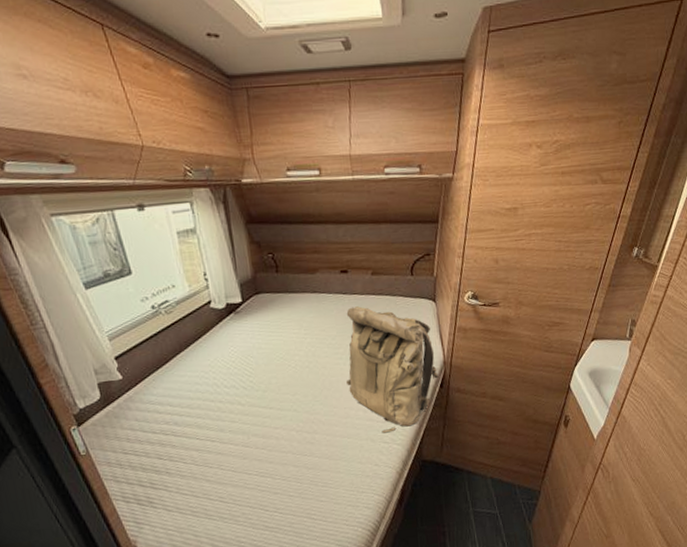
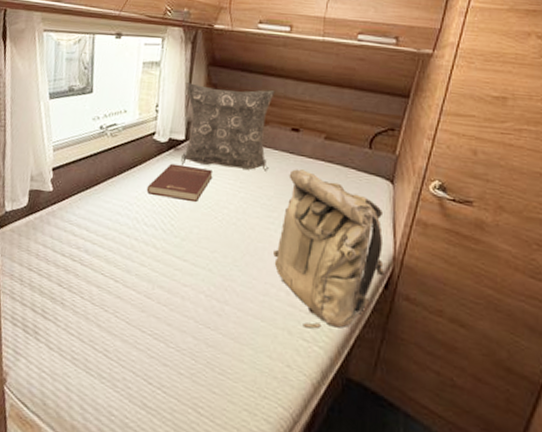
book: none [217,324,278,360] -> present [146,163,213,202]
pillow: none [228,238,327,326] -> present [181,83,275,172]

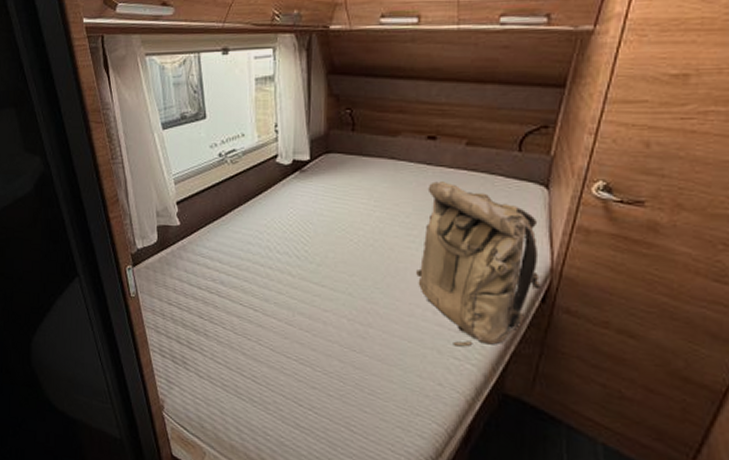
book: present [146,163,213,202] -> none [275,187,344,225]
pillow: present [181,83,275,172] -> none [305,95,406,187]

